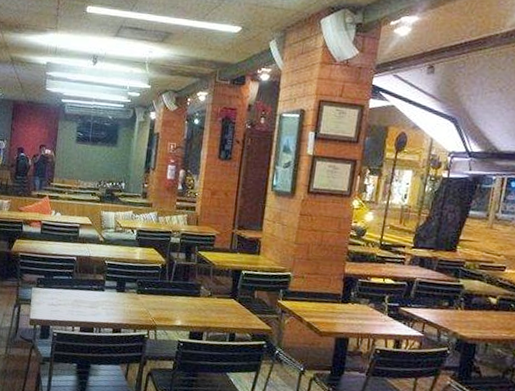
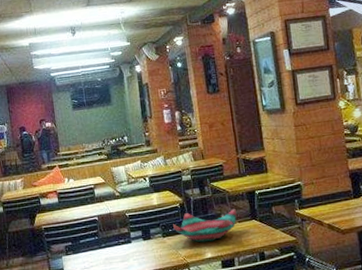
decorative bowl: none [150,275,218,310] -> present [173,208,237,243]

